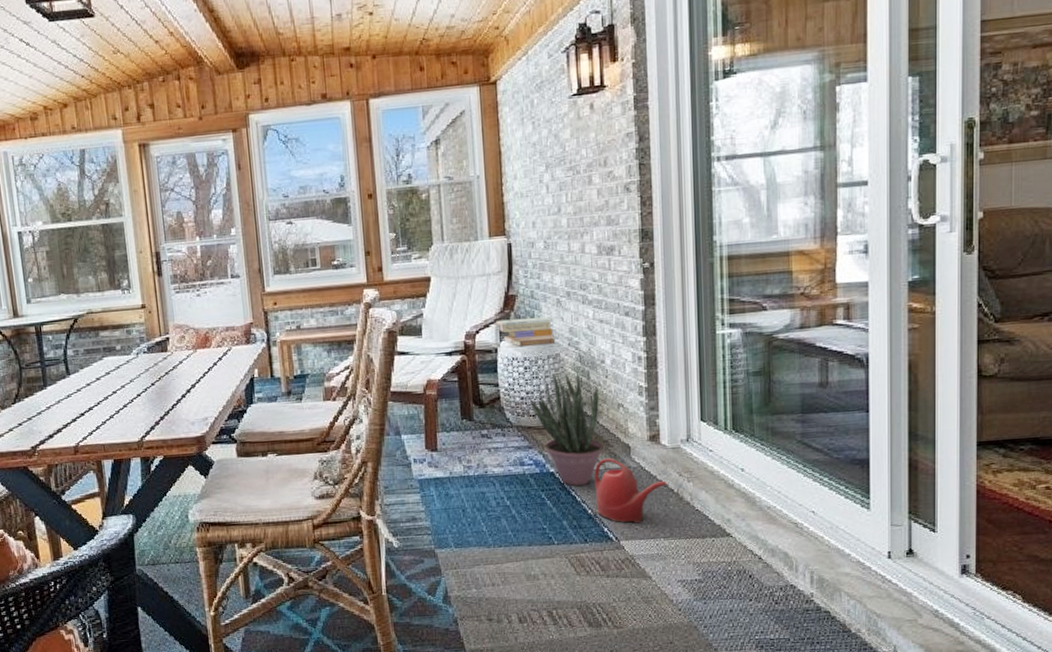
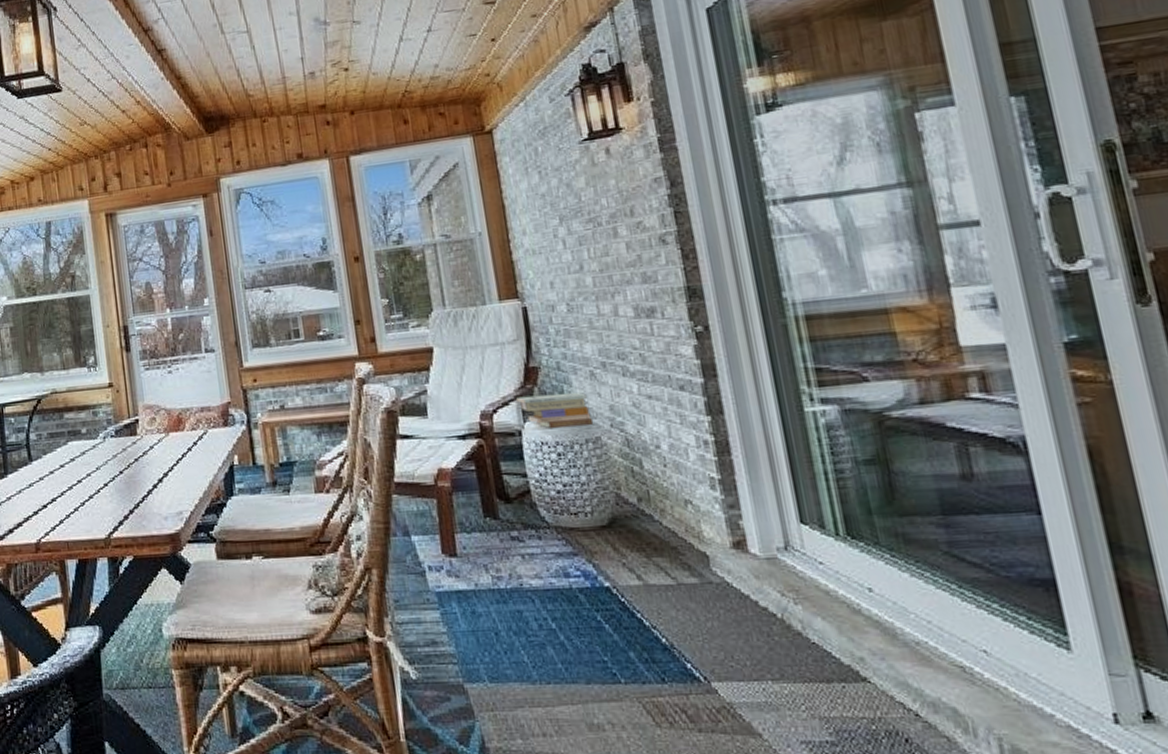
potted plant: present [529,372,604,487] -> none [567,459,673,607]
watering can: present [594,457,668,524] -> none [663,569,767,659]

